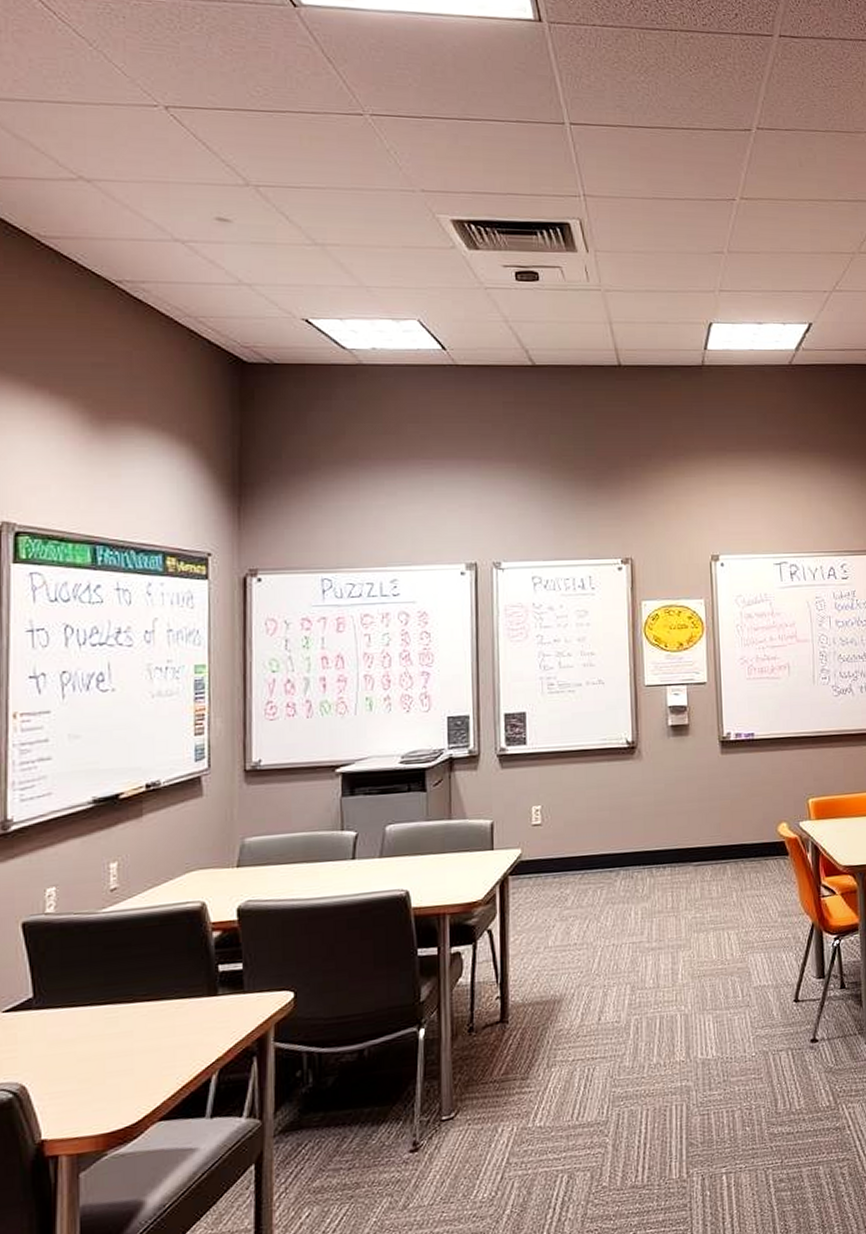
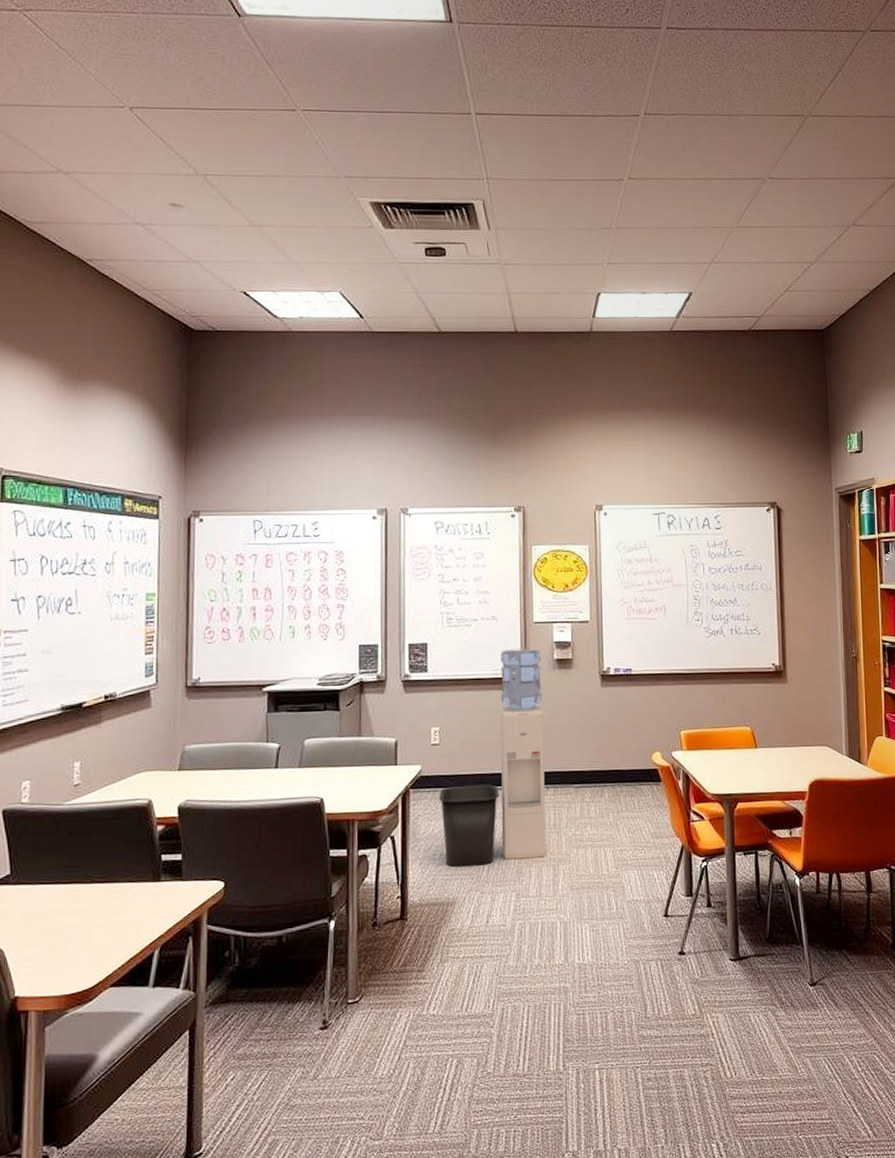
waste bin: none [542,867,610,961] -> present [439,784,499,868]
water cooler: none [609,713,663,949] -> present [500,647,546,860]

